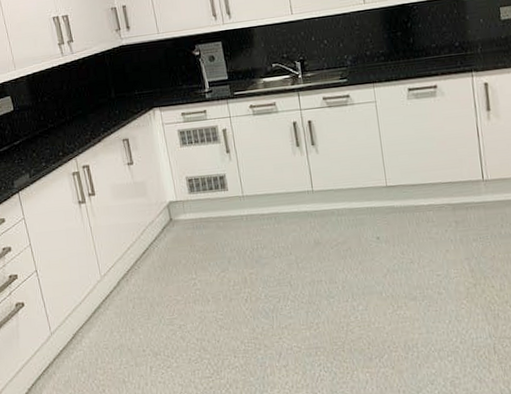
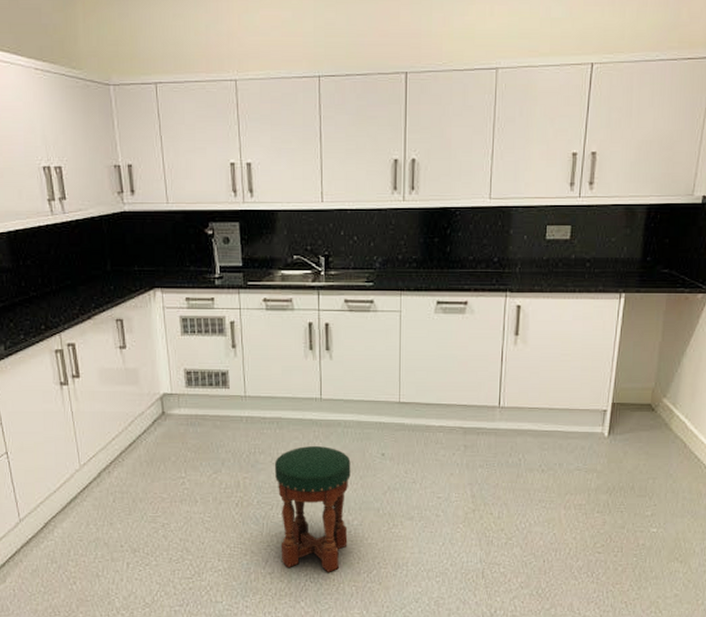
stool: none [276,235,356,360] -> present [274,445,351,572]

